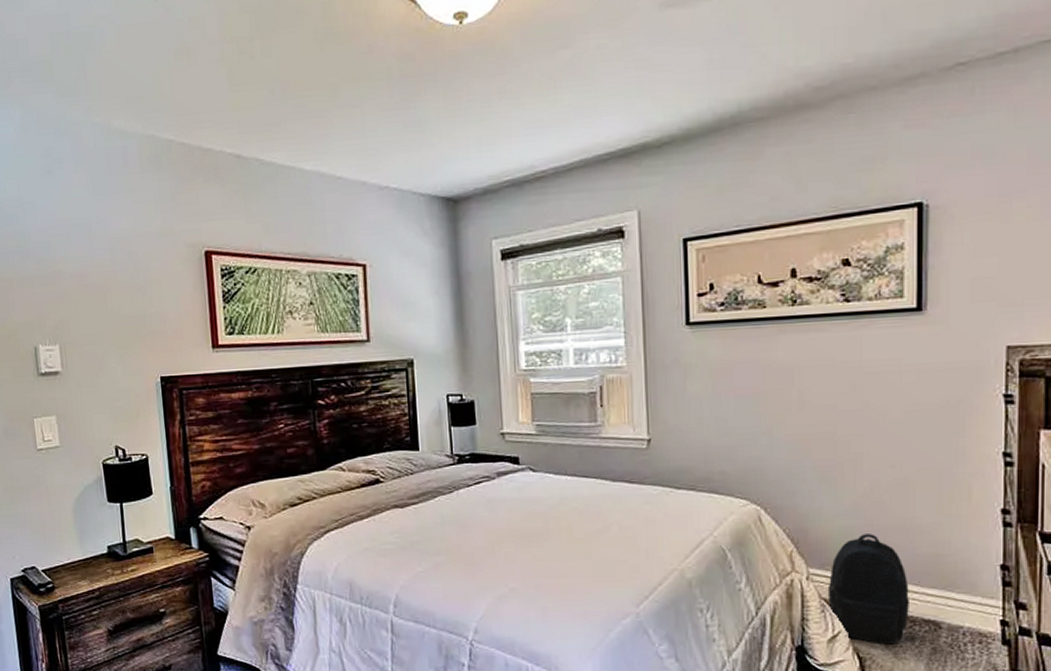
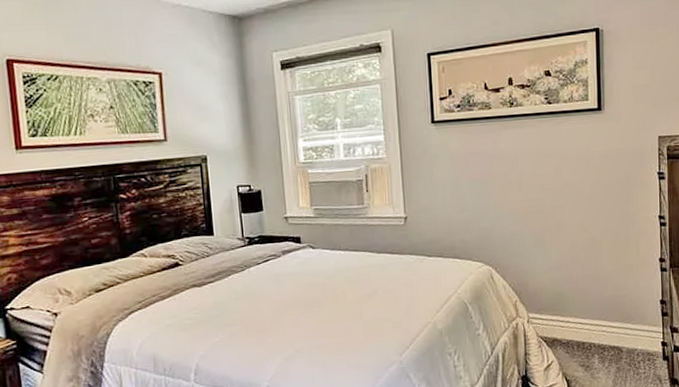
backpack: present [827,534,909,645] -> none [543,283,600,369]

